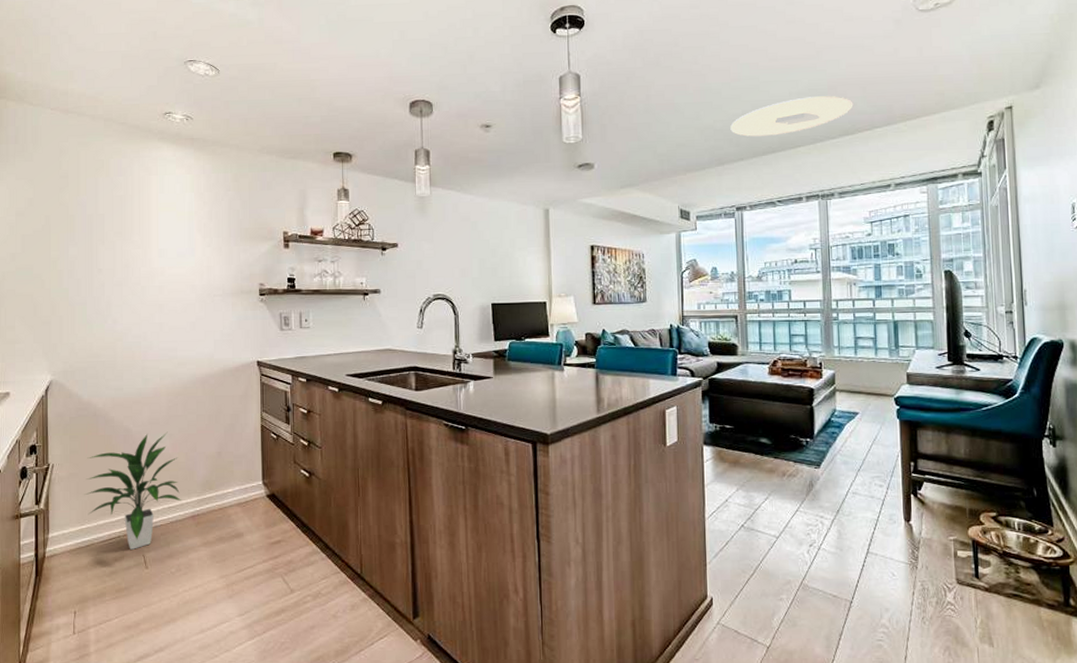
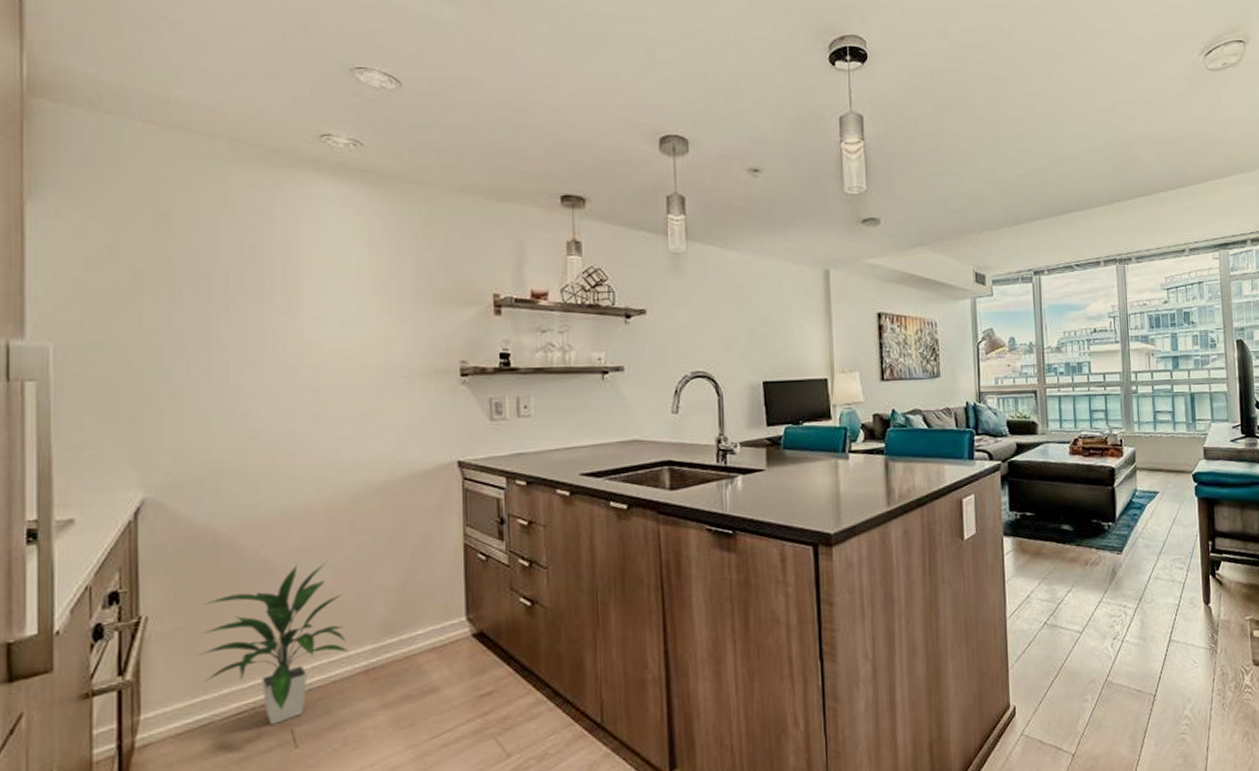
ceiling light: present [730,96,854,137] -> none [1026,153,1149,194]

